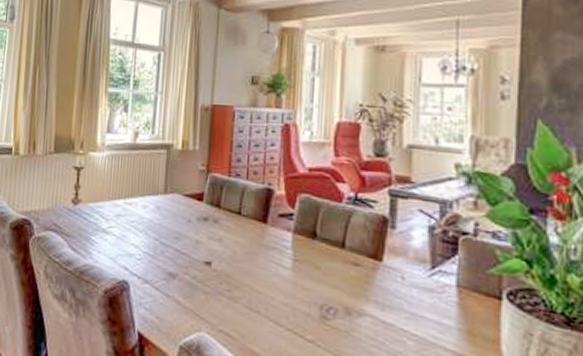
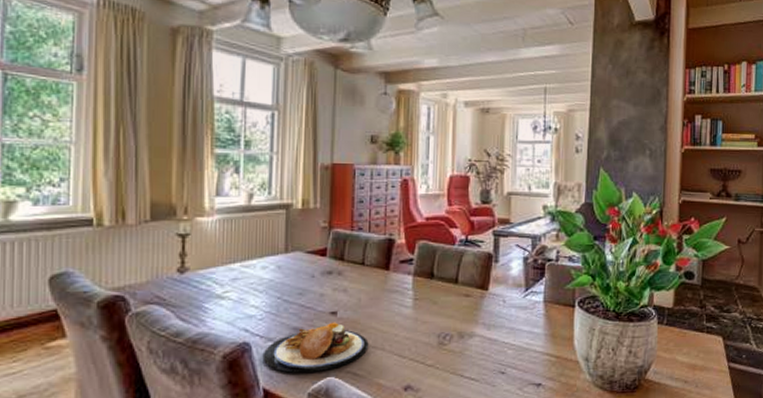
plate: none [139,272,243,325] -> present [262,322,369,373]

